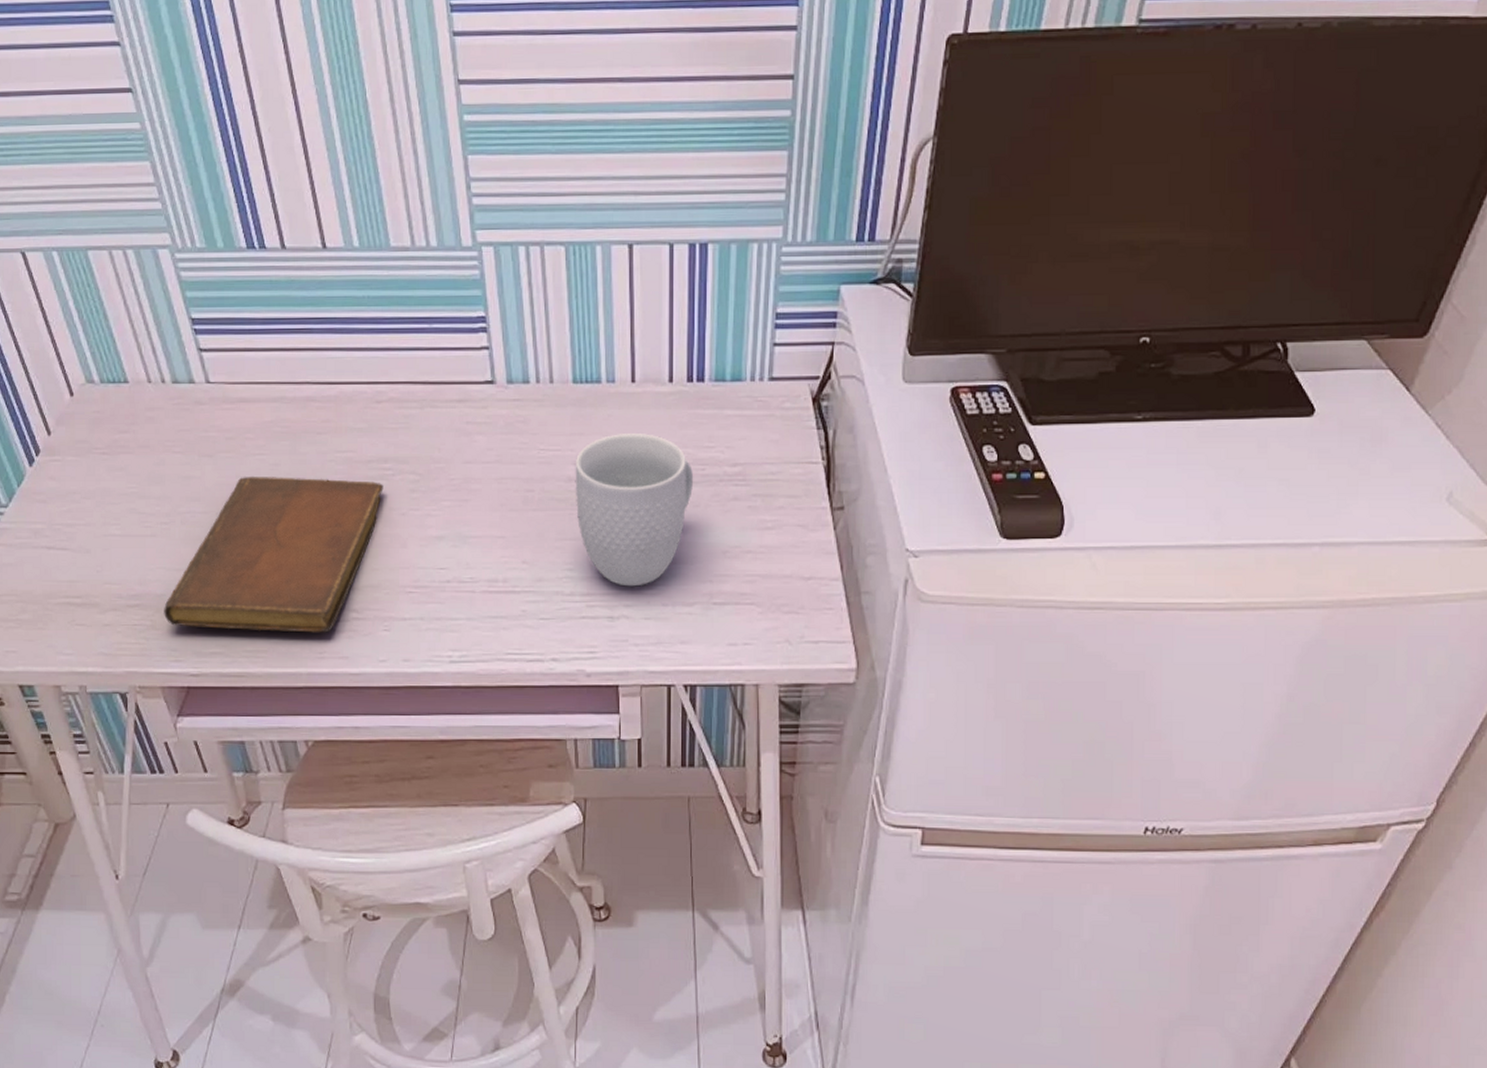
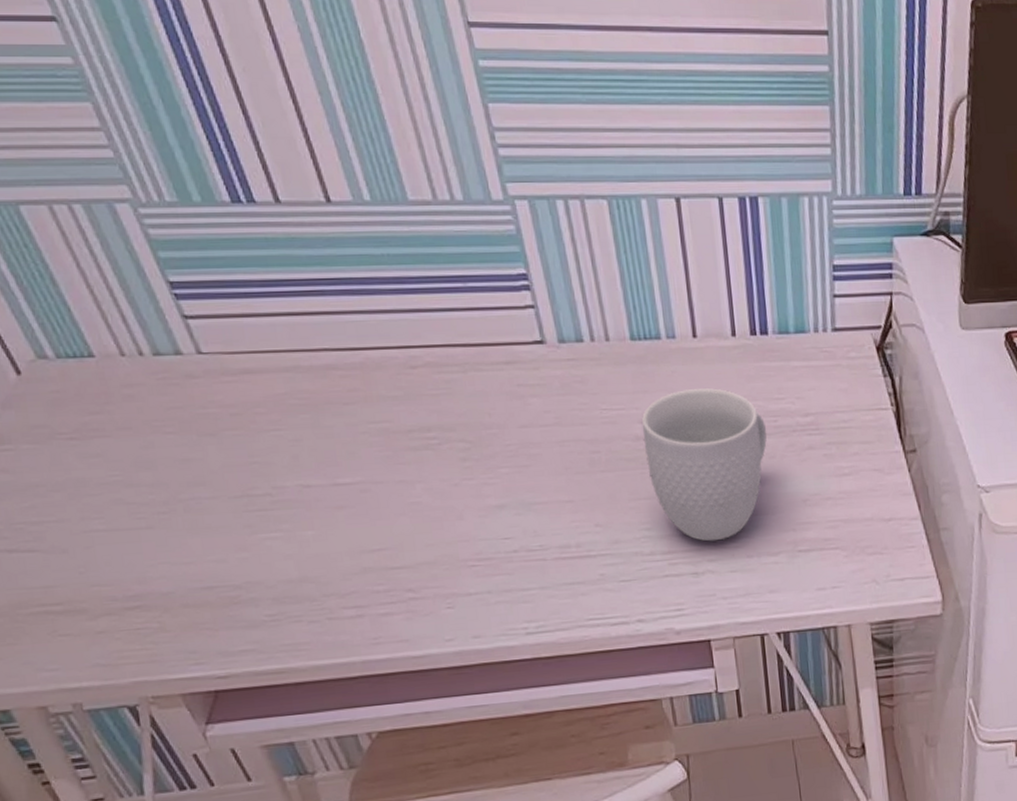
notebook: present [164,476,384,633] -> none [173,452,430,626]

